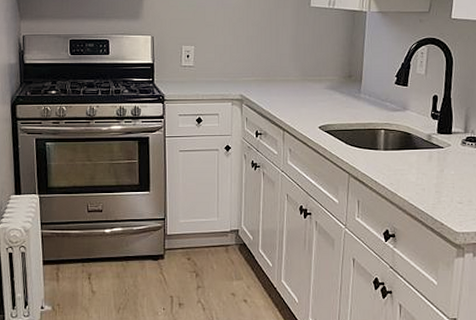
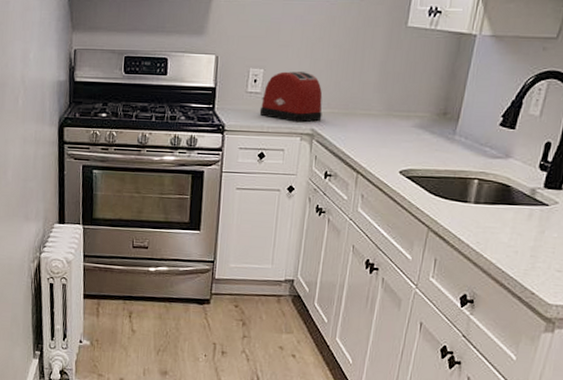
toaster: none [194,47,248,90] -> present [259,71,323,123]

